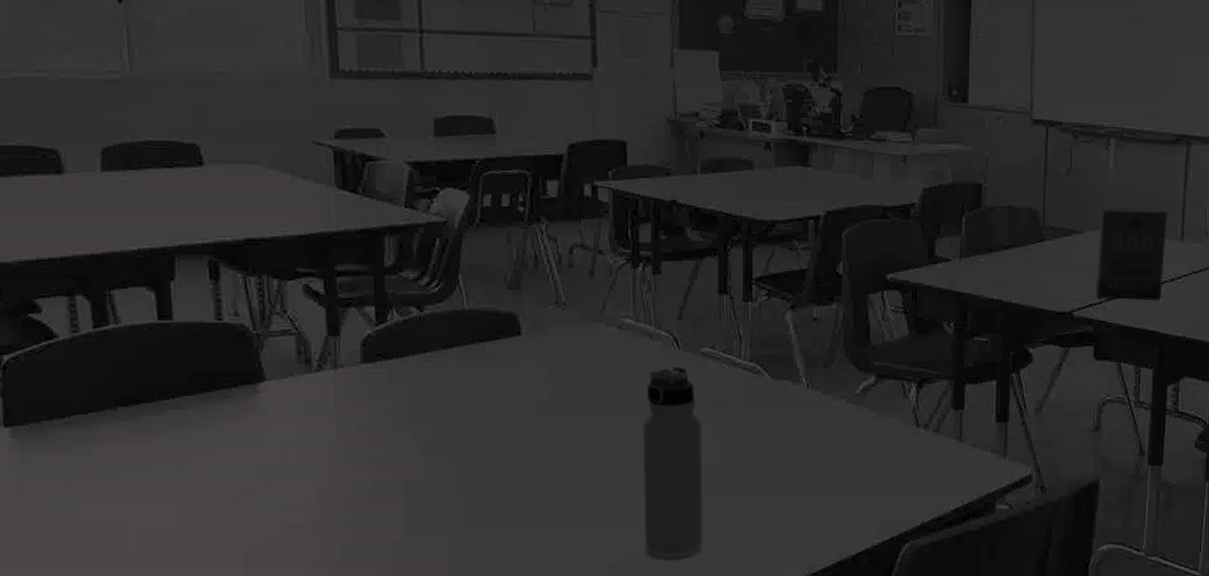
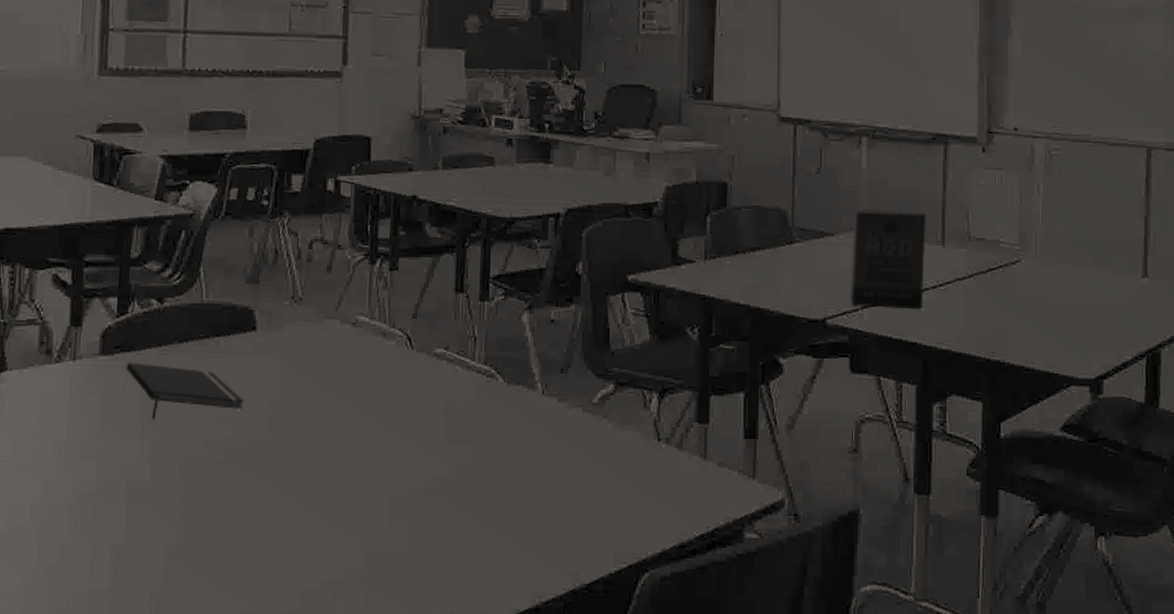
notepad: none [391,369,514,423] -> present [126,362,244,419]
thermos bottle: present [643,367,703,561] -> none [366,368,432,580]

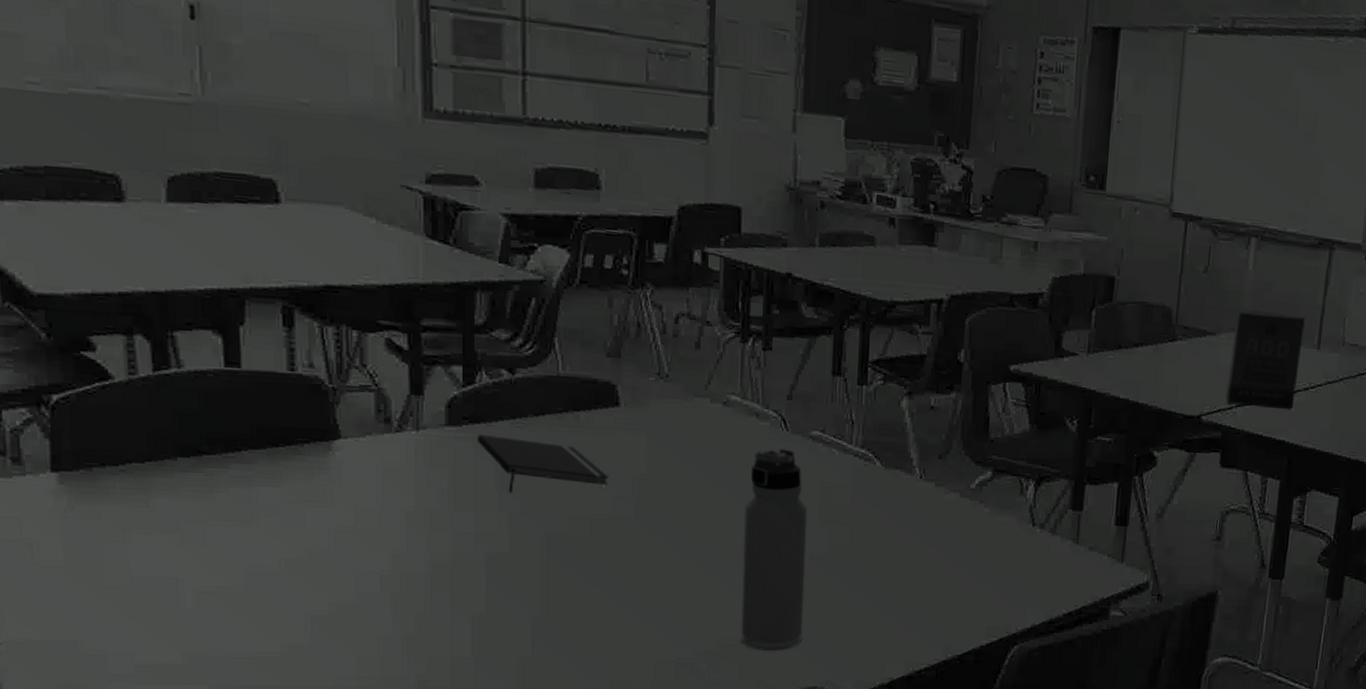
thermos bottle: none [366,368,432,580] -> present [741,449,808,651]

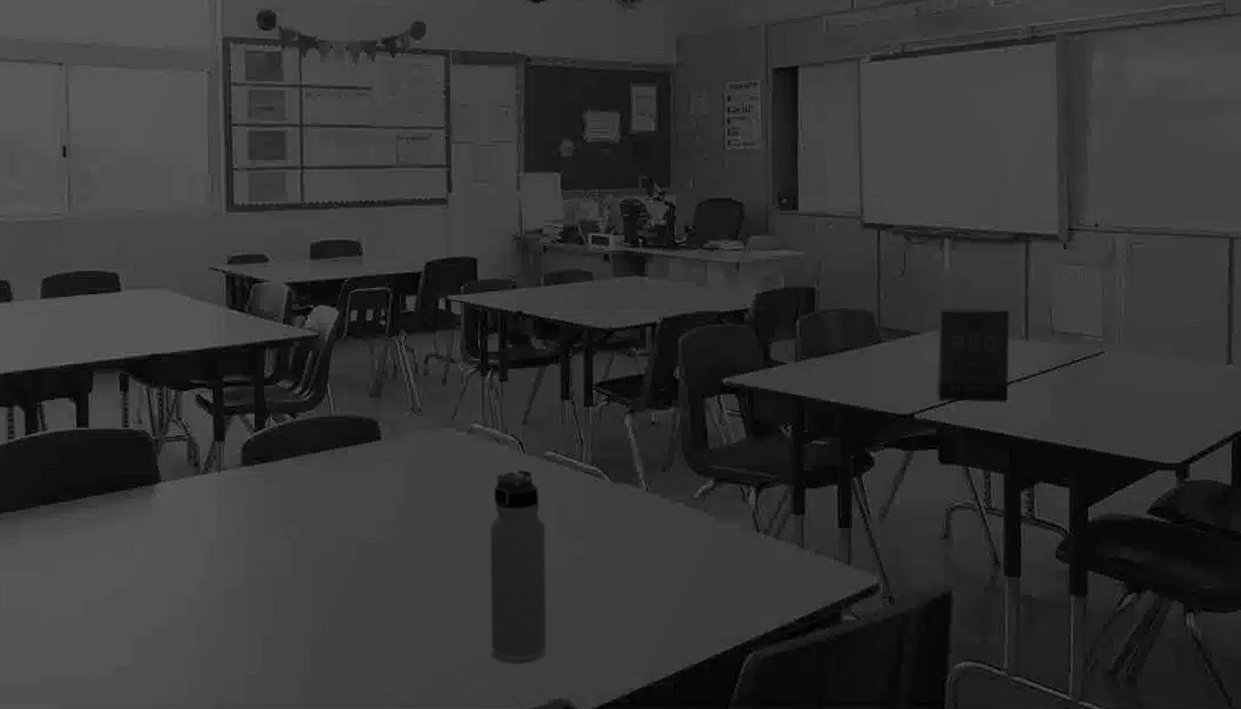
notepad: present [477,434,609,493] -> none [266,472,373,523]

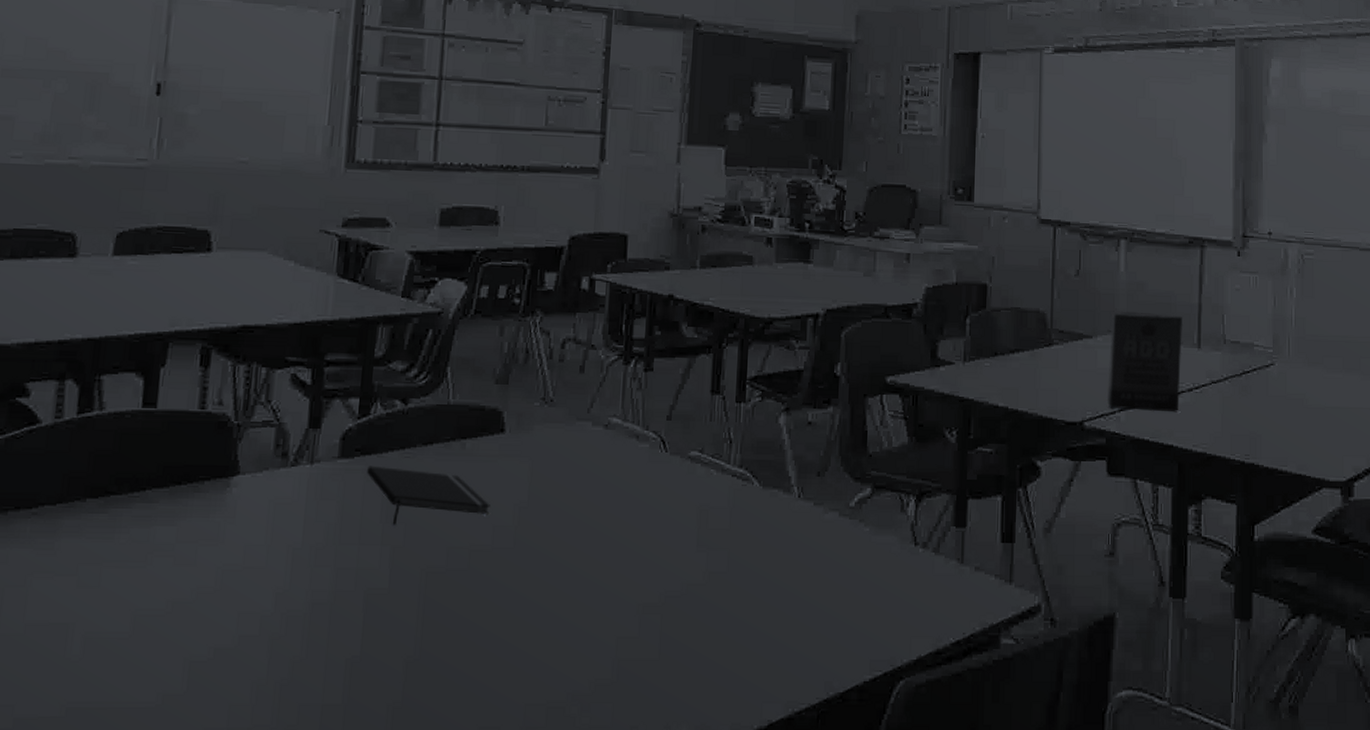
notepad: none [266,472,373,523] -> present [367,465,490,525]
thermos bottle: present [490,470,547,663] -> none [614,471,685,691]

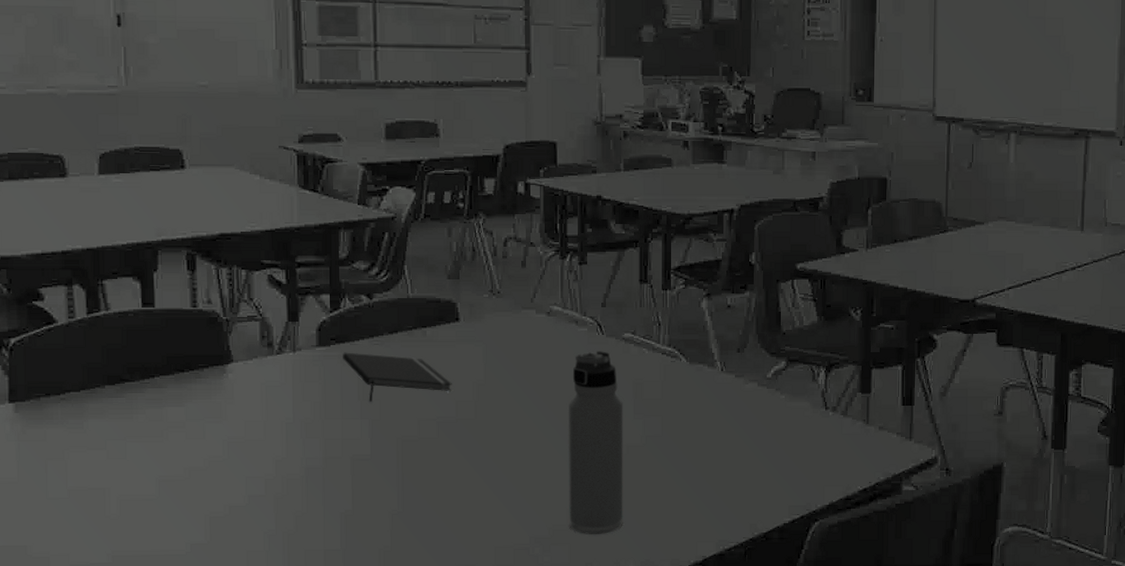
thermos bottle: none [614,471,685,691] -> present [569,351,623,534]
product box: present [1106,311,1183,413] -> none [996,199,1068,289]

